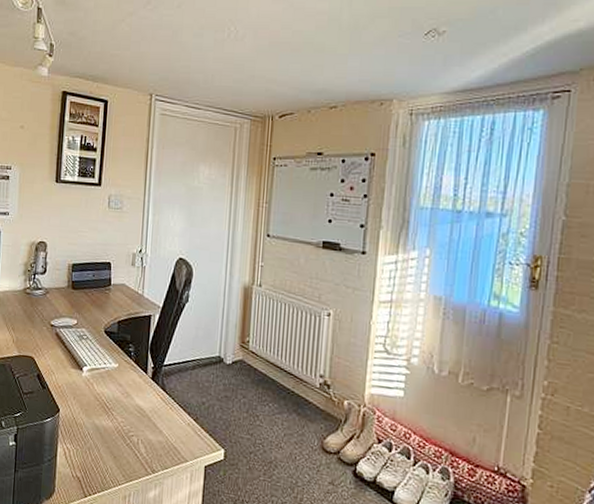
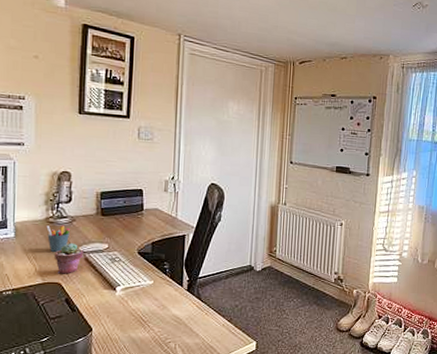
pen holder: none [24,296,45,325] -> present [46,225,71,252]
potted succulent: none [30,315,55,349] -> present [55,242,84,274]

